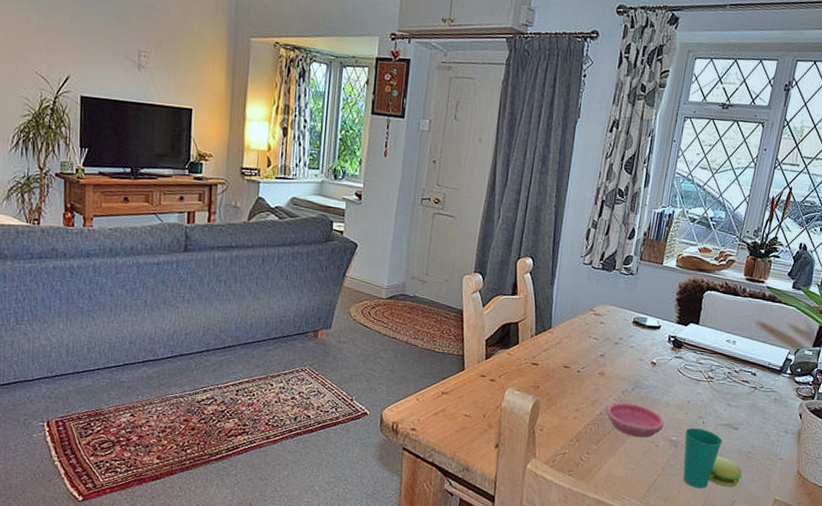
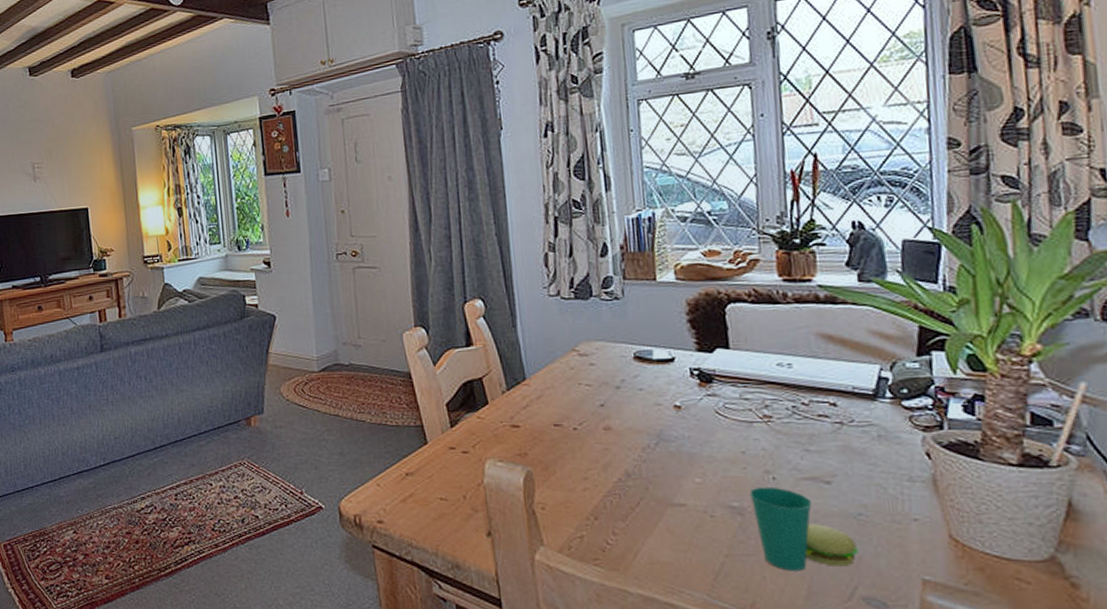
saucer: present [606,402,665,438] -> none [627,462,716,508]

